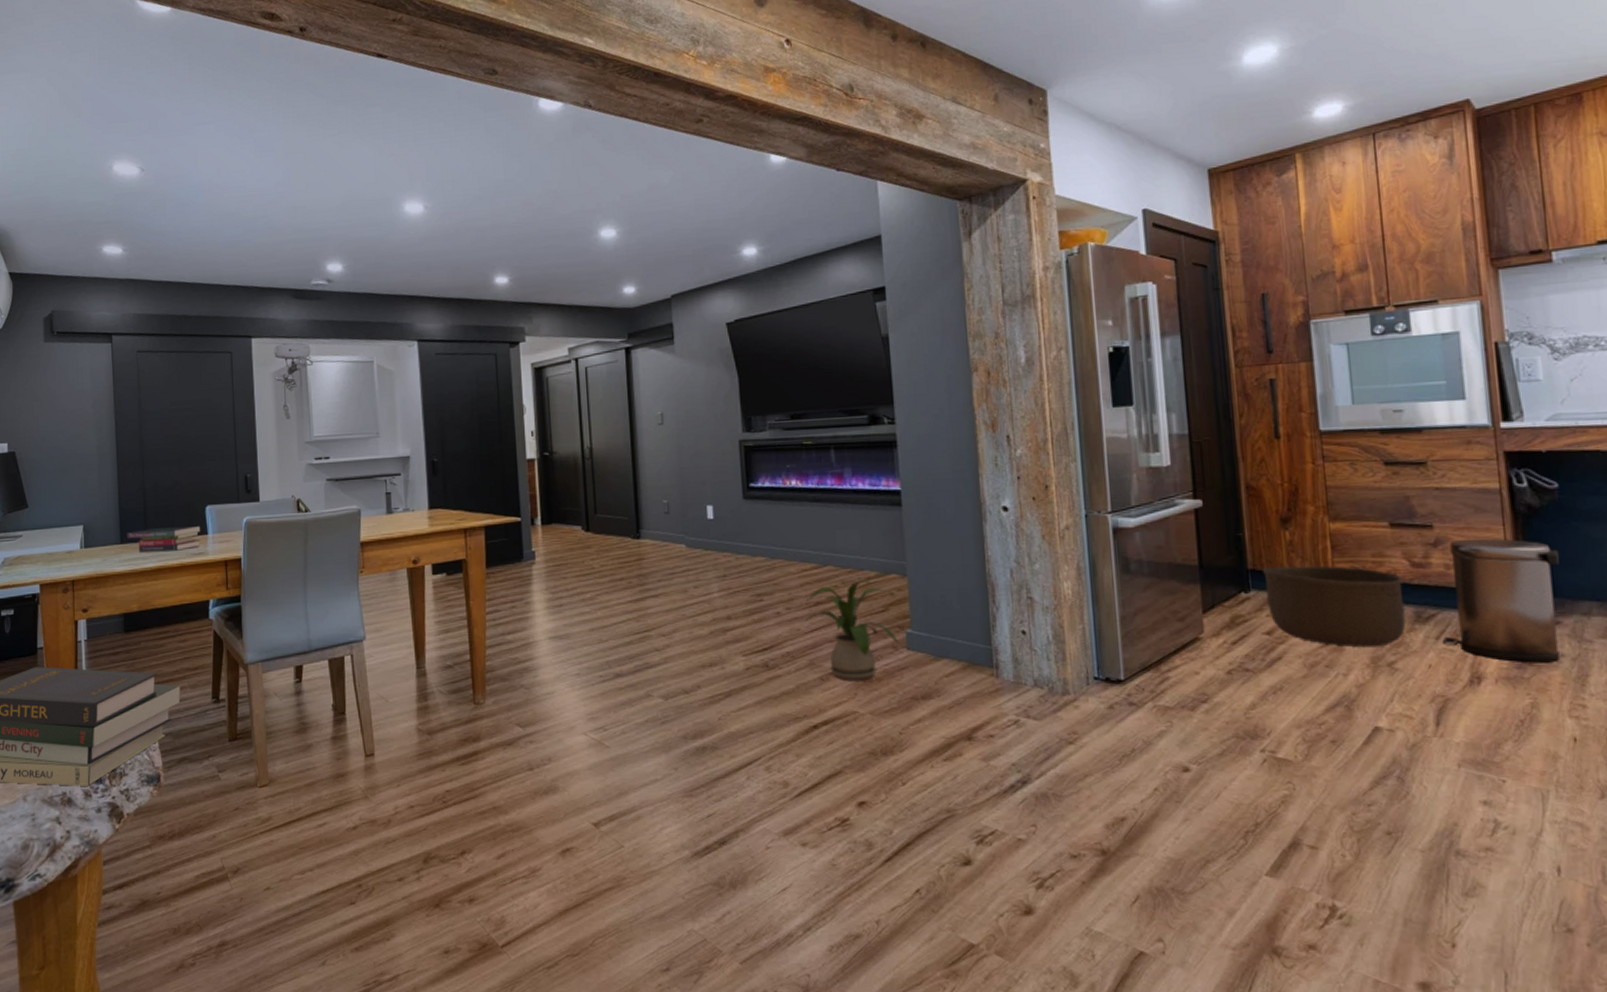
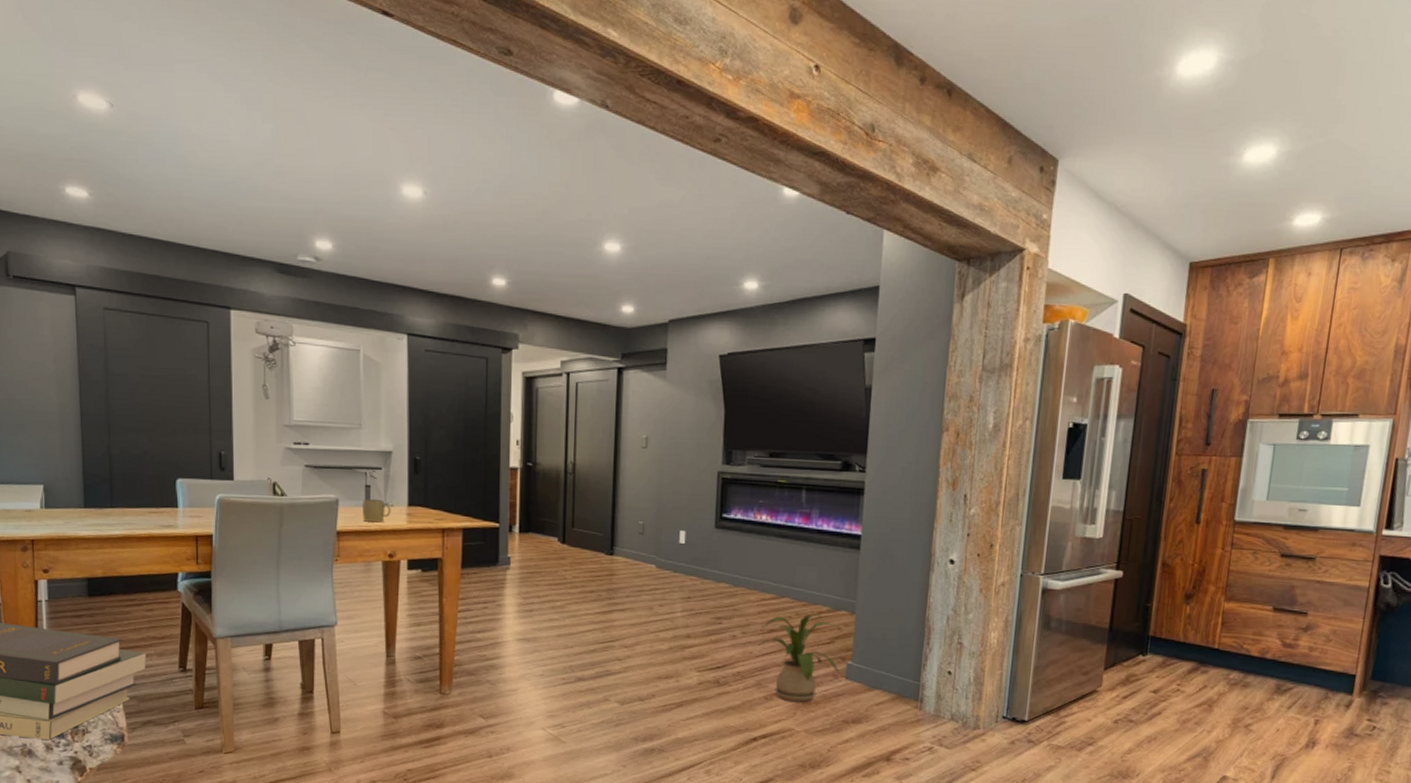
books: present [127,526,200,553] -> none [91,495,170,521]
mug: none [384,505,413,530] -> present [363,498,391,523]
basket: present [1261,566,1406,647] -> none [1159,635,1274,711]
pedal bin: present [1442,538,1560,663] -> none [1292,627,1401,736]

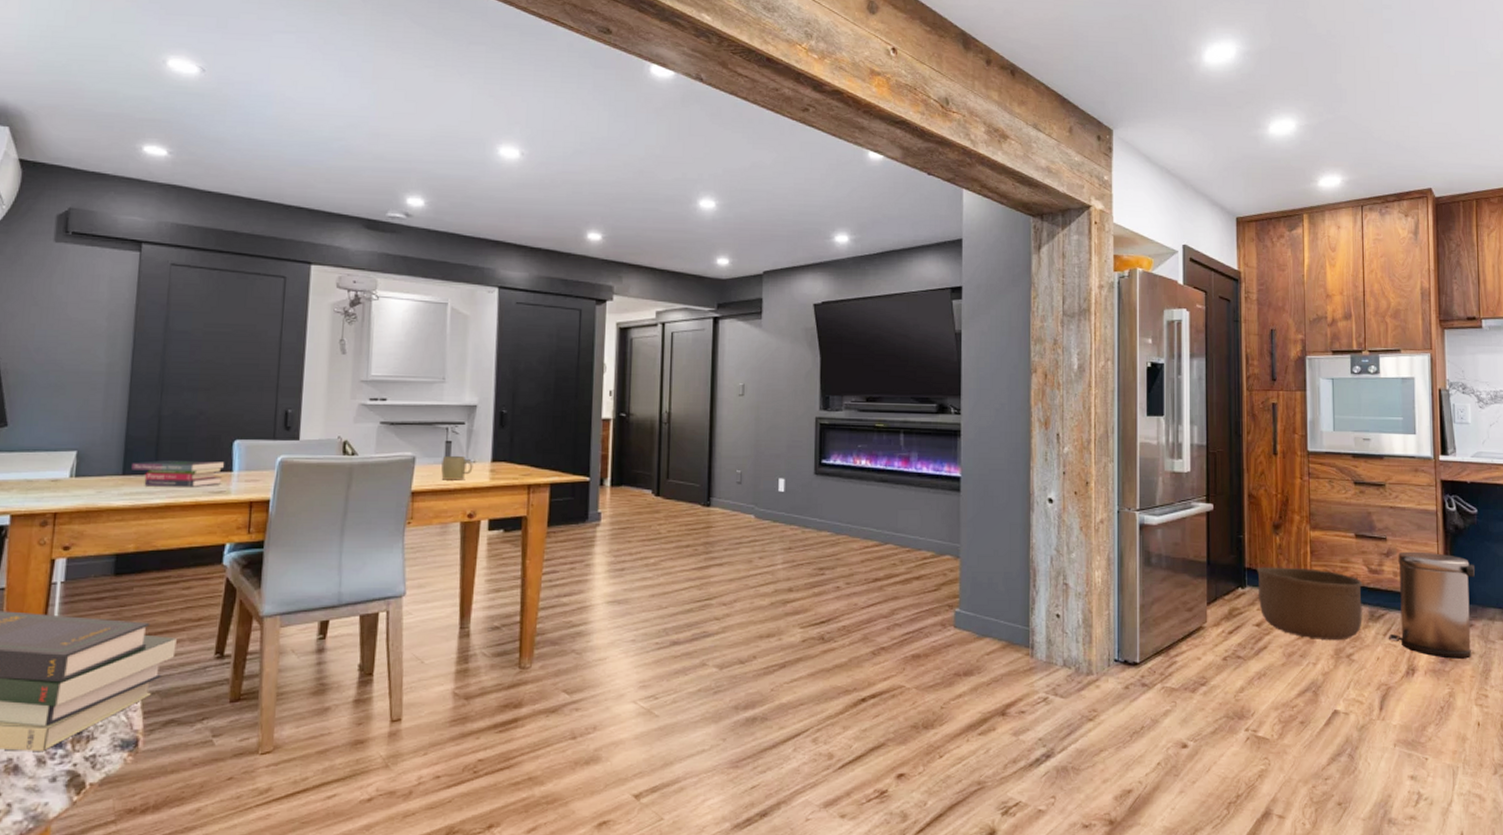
books: none [91,495,170,521] -> present [132,461,224,487]
house plant: present [758,614,840,702] -> none [863,560,947,655]
basket: none [1159,635,1274,711] -> present [1256,567,1363,641]
pedal bin: none [1292,627,1401,736] -> present [1388,551,1475,659]

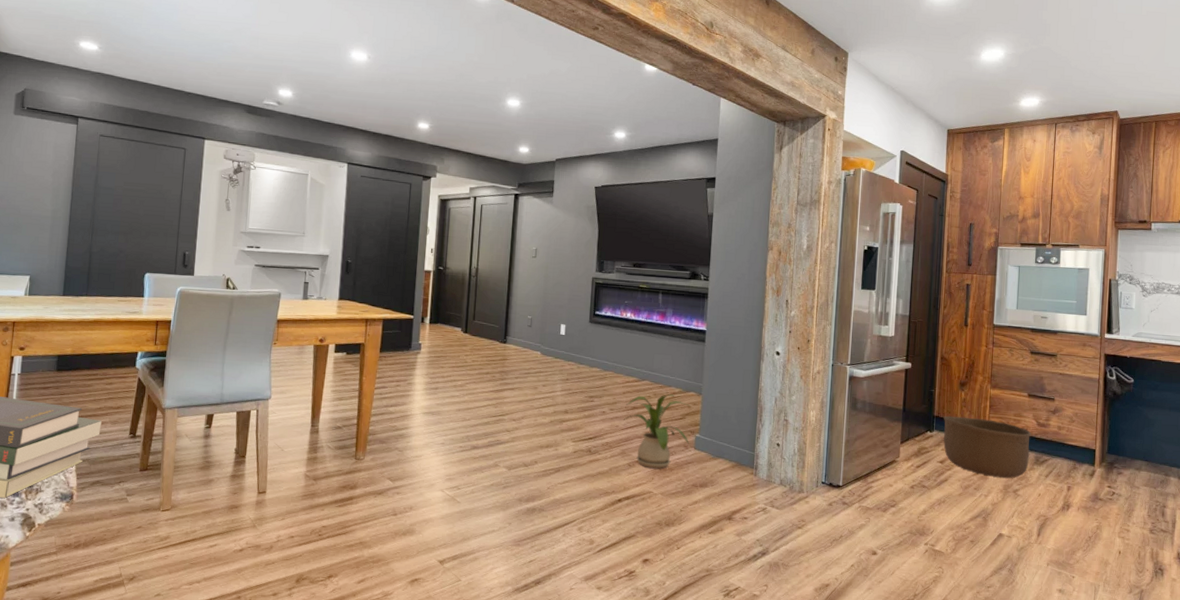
books: present [132,461,224,487] -> none [70,286,138,308]
mug: present [441,455,473,481] -> none [300,293,325,313]
house plant: none [863,560,947,655] -> present [623,394,690,469]
pedal bin: present [1388,551,1475,659] -> none [1049,410,1127,500]

